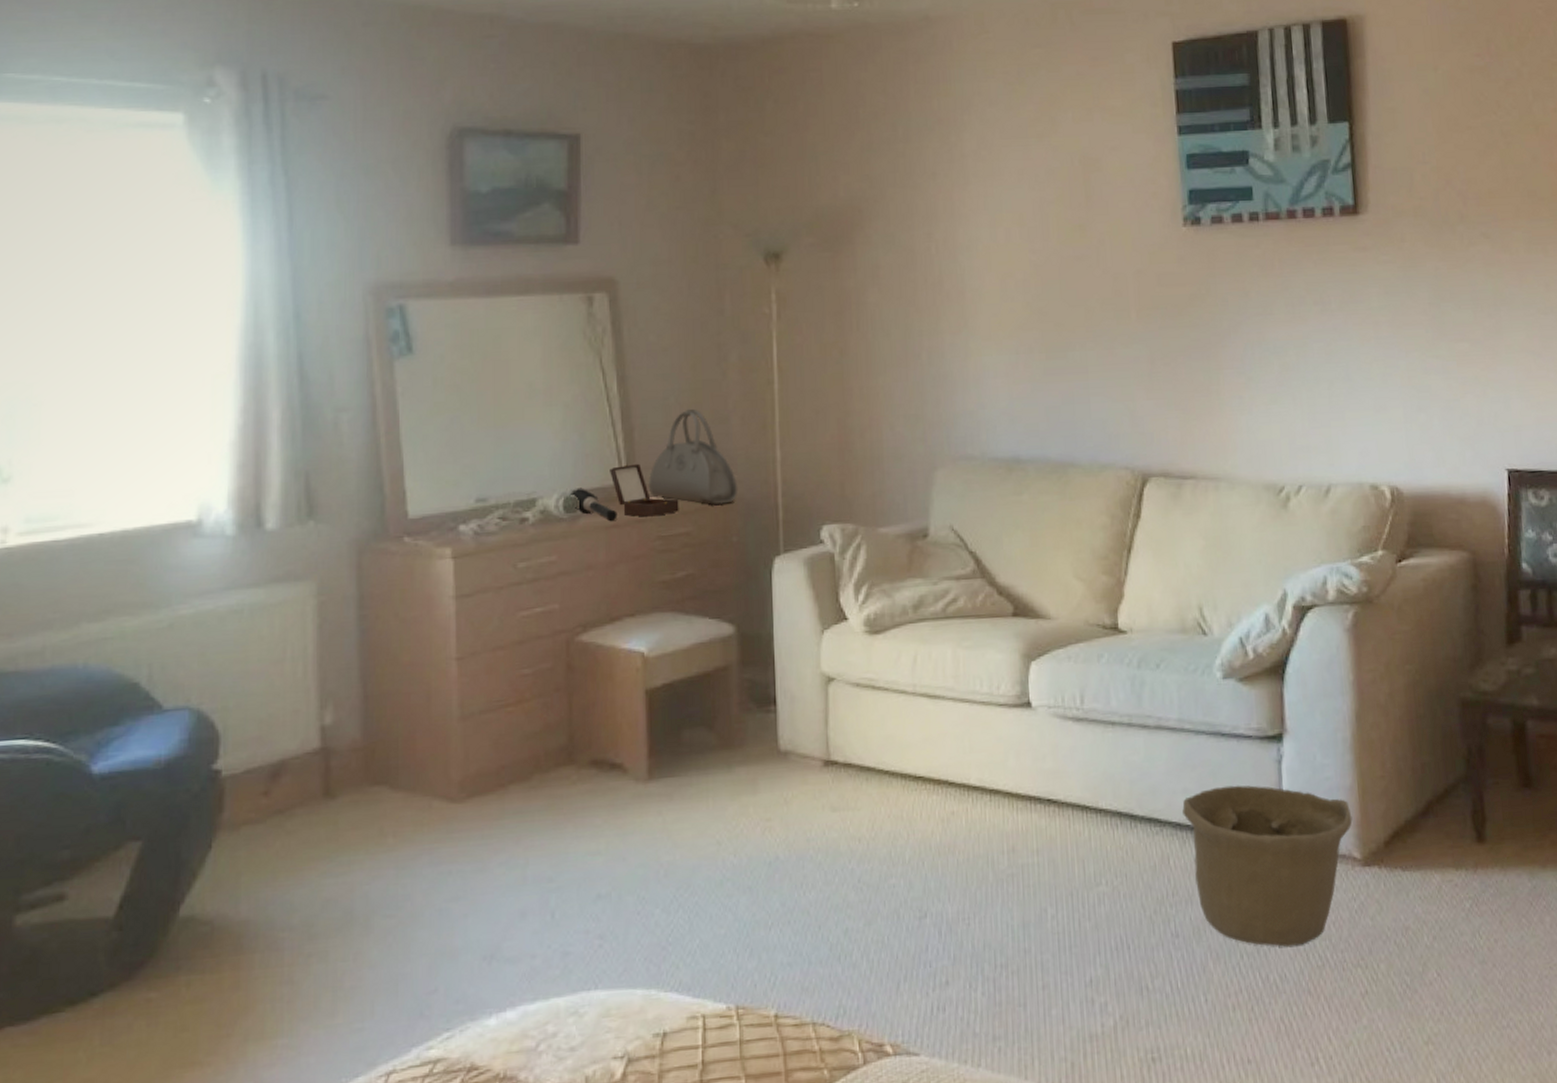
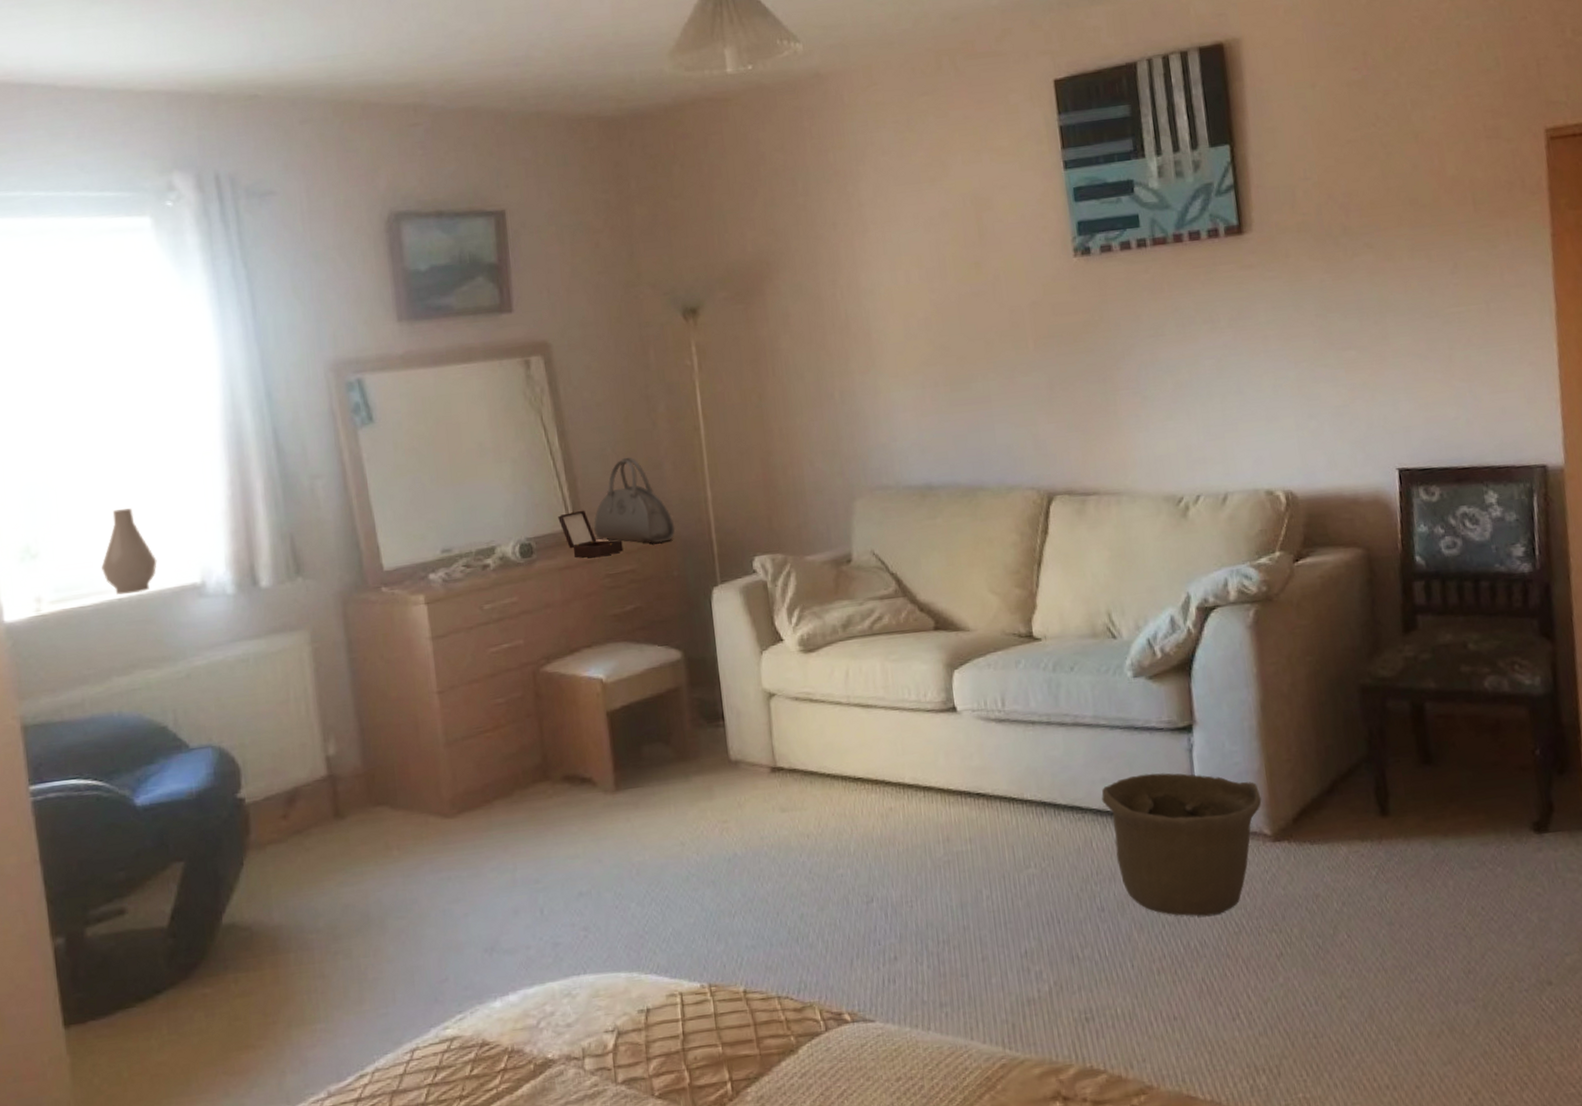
vase: none [83,432,149,529] -> present [101,508,157,595]
hairbrush: present [569,487,618,521] -> none [524,534,569,563]

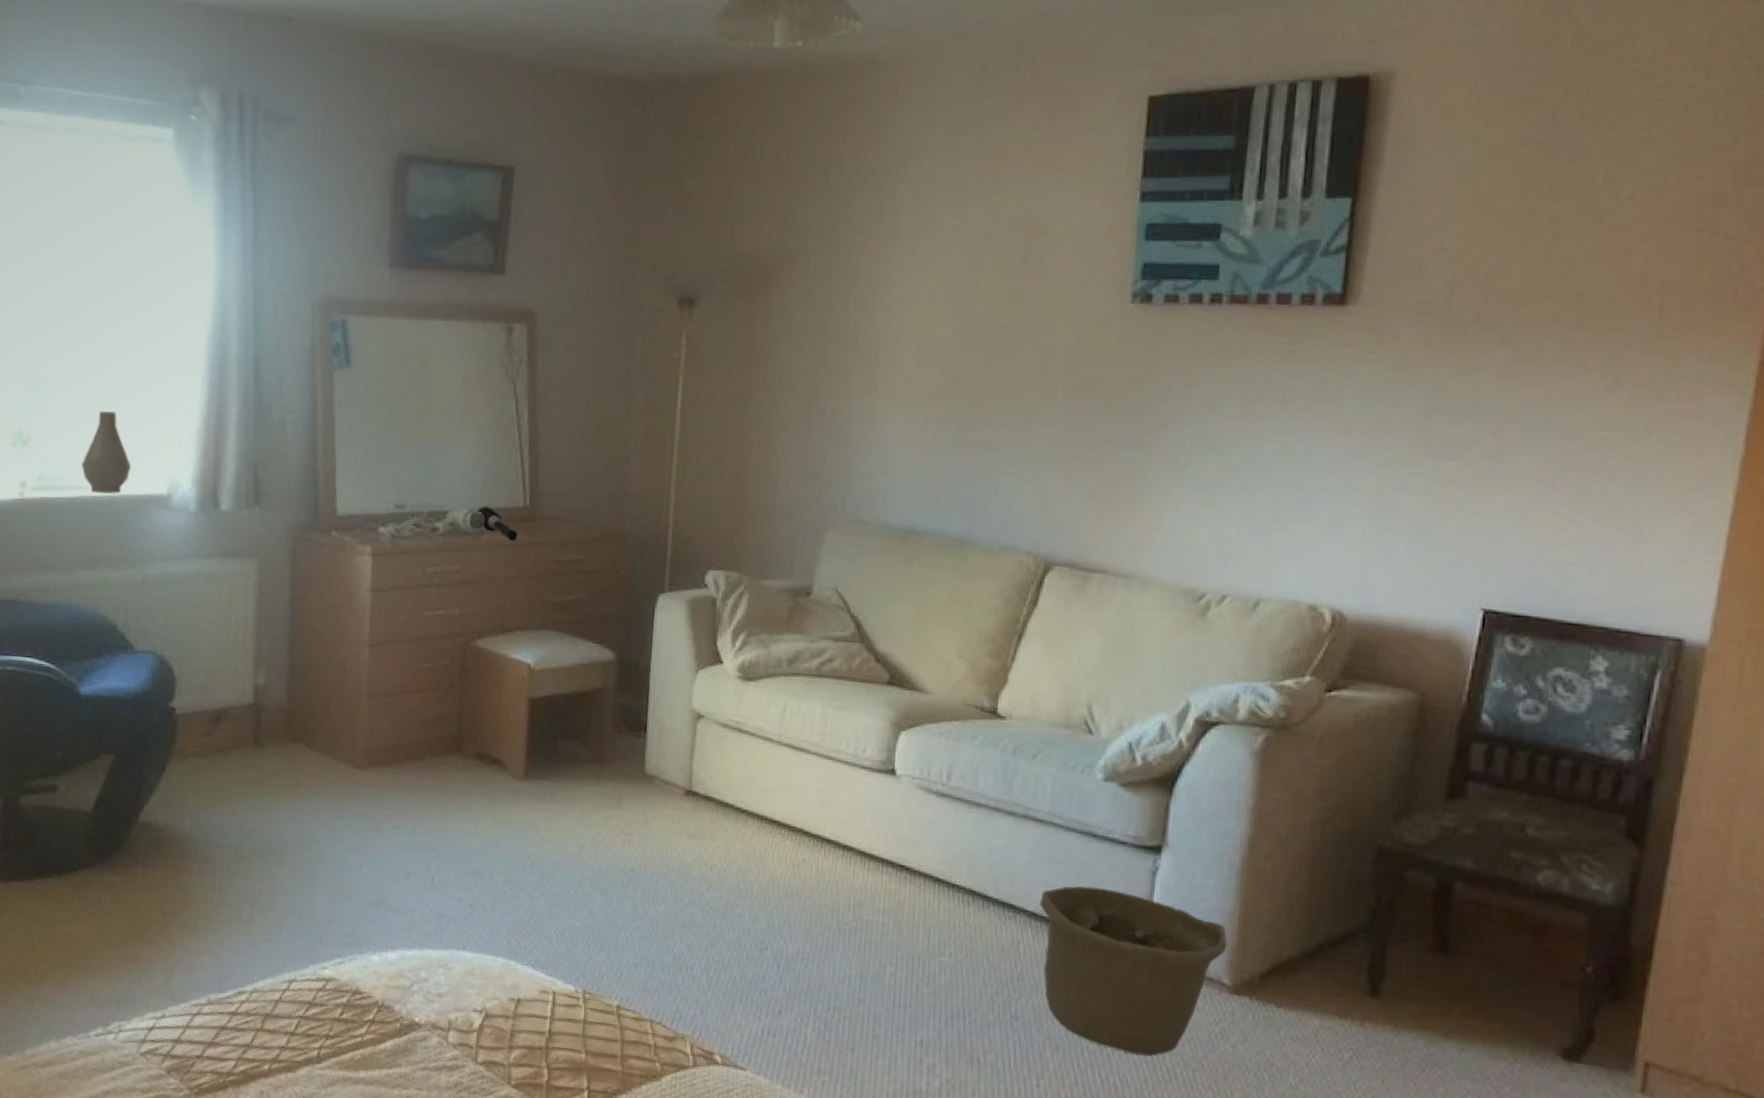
hairbrush: none [524,534,569,563] -> present [476,506,518,540]
jewelry box: present [558,510,624,558] -> none [514,489,575,541]
handbag: present [594,457,675,543] -> none [548,443,631,538]

